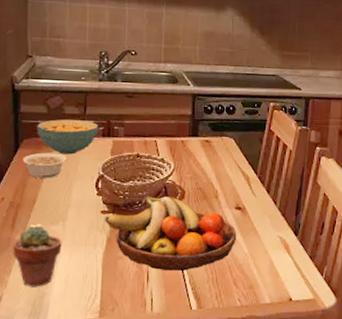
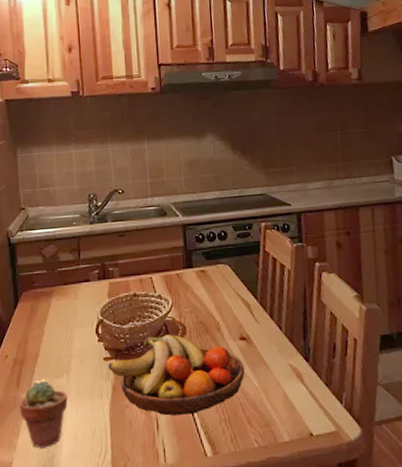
legume: present [22,152,66,178] -> none [22,303,65,331]
cereal bowl: present [36,119,99,155] -> none [33,265,94,303]

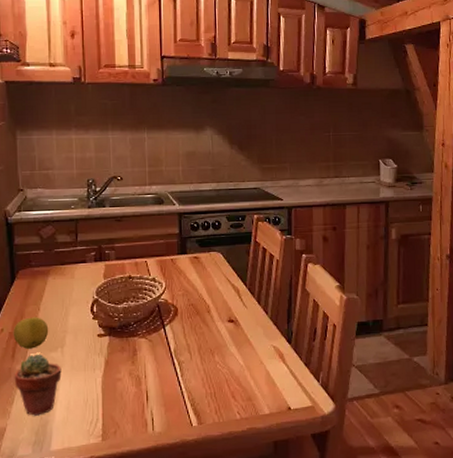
apple: none [17,341,54,376] -> present [13,317,49,349]
fruit bowl: present [108,334,245,416] -> none [102,315,232,389]

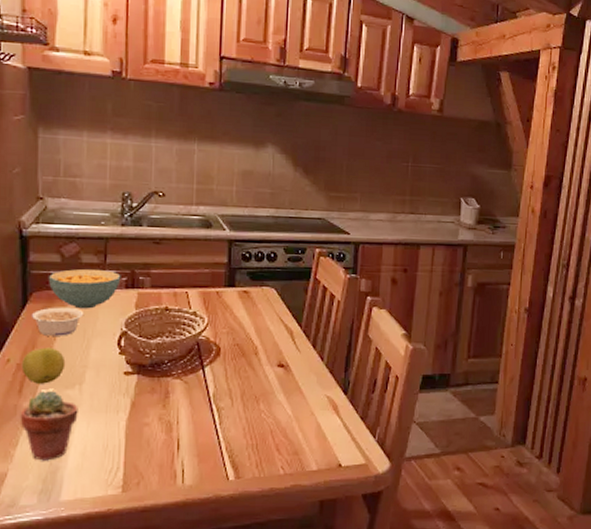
legume: none [18,281,61,307] -> present [31,307,83,336]
cereal bowl: none [30,247,91,282] -> present [48,269,121,309]

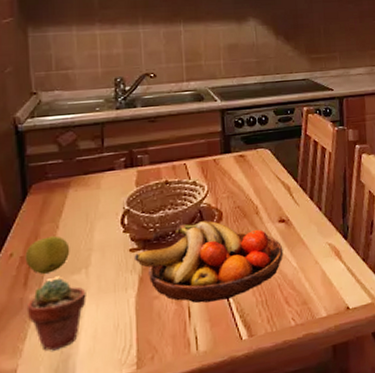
legume: present [31,307,83,336] -> none [31,194,84,225]
cereal bowl: present [48,269,121,309] -> none [46,153,120,194]
fruit bowl: none [128,354,279,437] -> present [135,221,284,304]

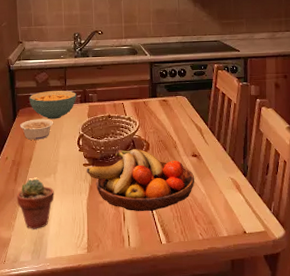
apple: present [25,235,70,274] -> none [15,148,44,174]
legume: none [31,194,84,225] -> present [19,119,53,140]
cereal bowl: none [46,153,120,194] -> present [28,91,77,119]

